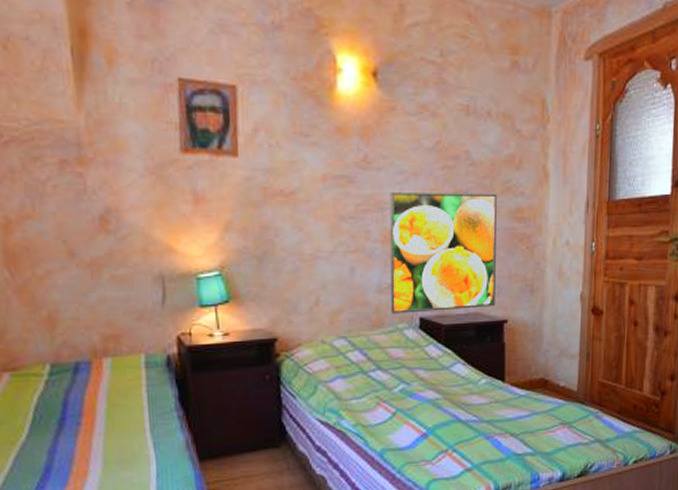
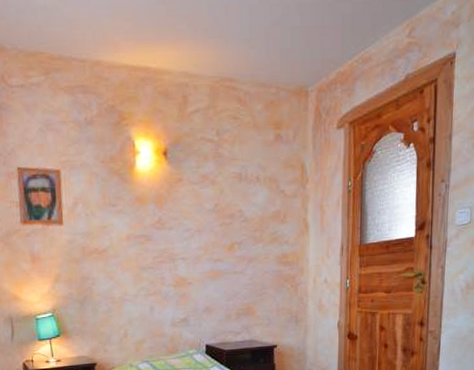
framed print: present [389,191,497,314] -> none [179,243,266,342]

